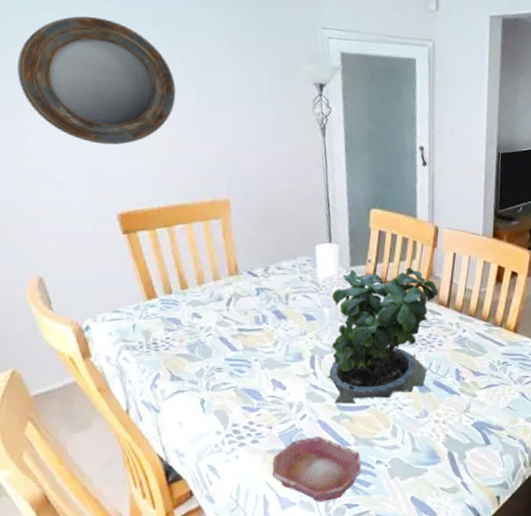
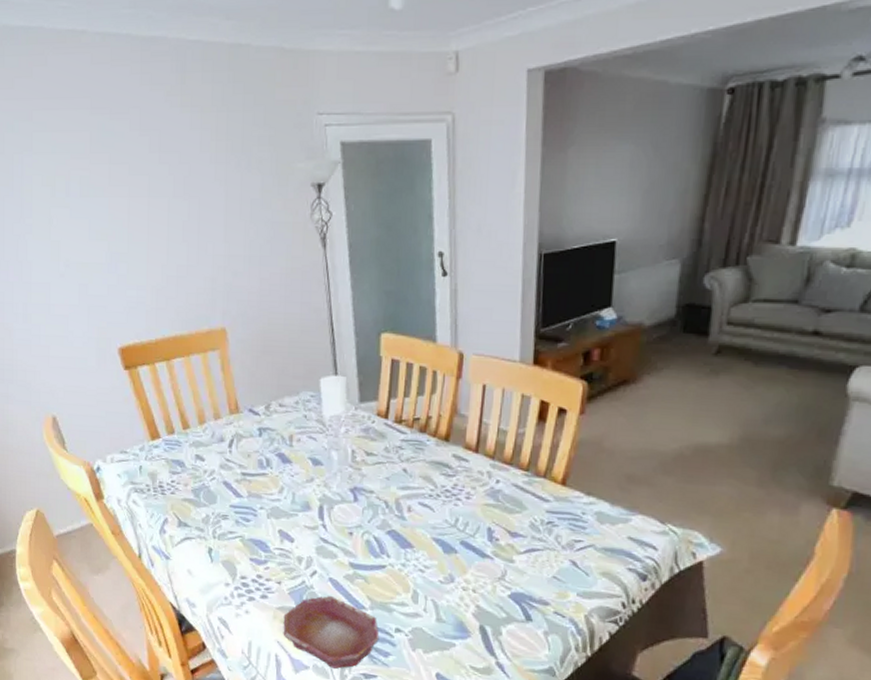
home mirror: present [17,16,176,145] -> none [18,133,166,274]
potted plant: present [326,258,439,404] -> none [337,393,465,563]

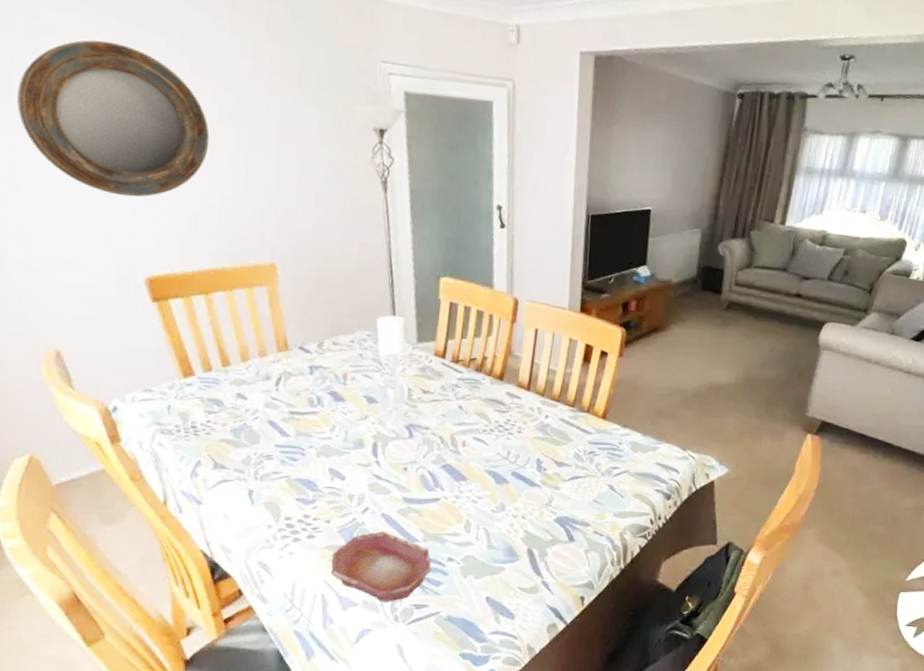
home mirror: none [18,133,166,274] -> present [17,40,210,197]

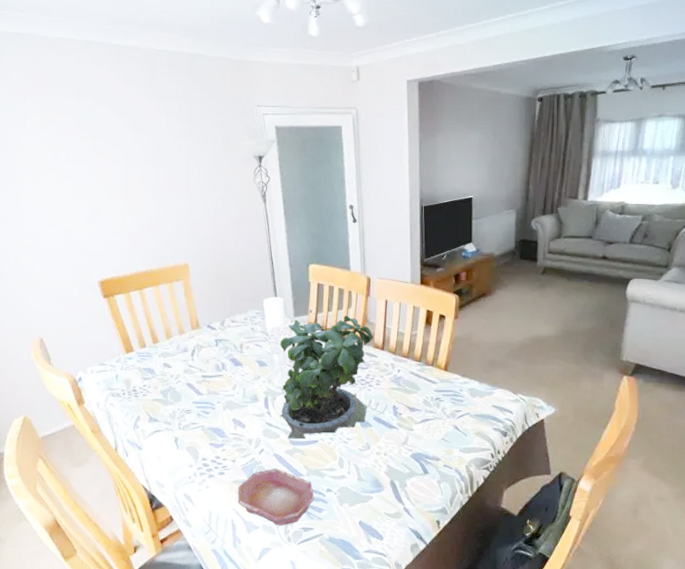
home mirror: present [17,40,210,197] -> none [12,115,139,223]
potted plant: none [391,334,518,497] -> present [279,309,374,439]

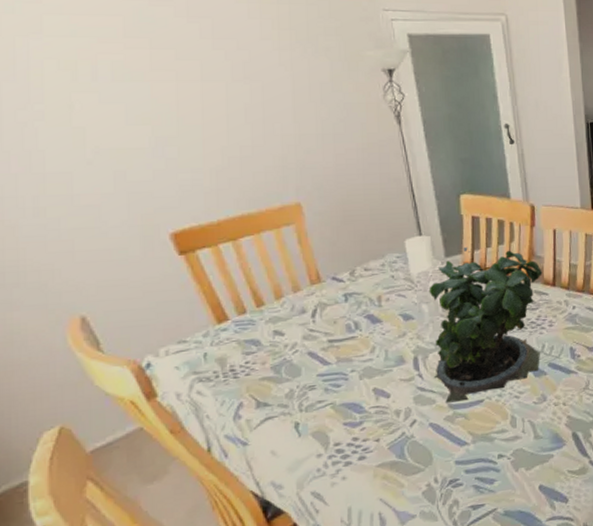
bowl: present [237,468,314,526] -> none [385,440,484,510]

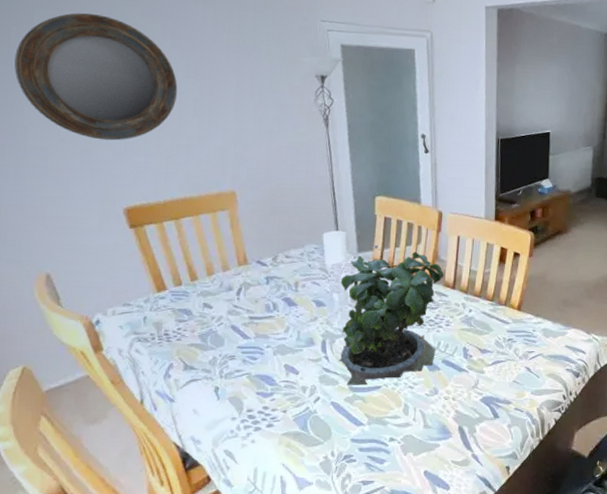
home mirror: none [23,17,224,159] -> present [14,13,178,141]

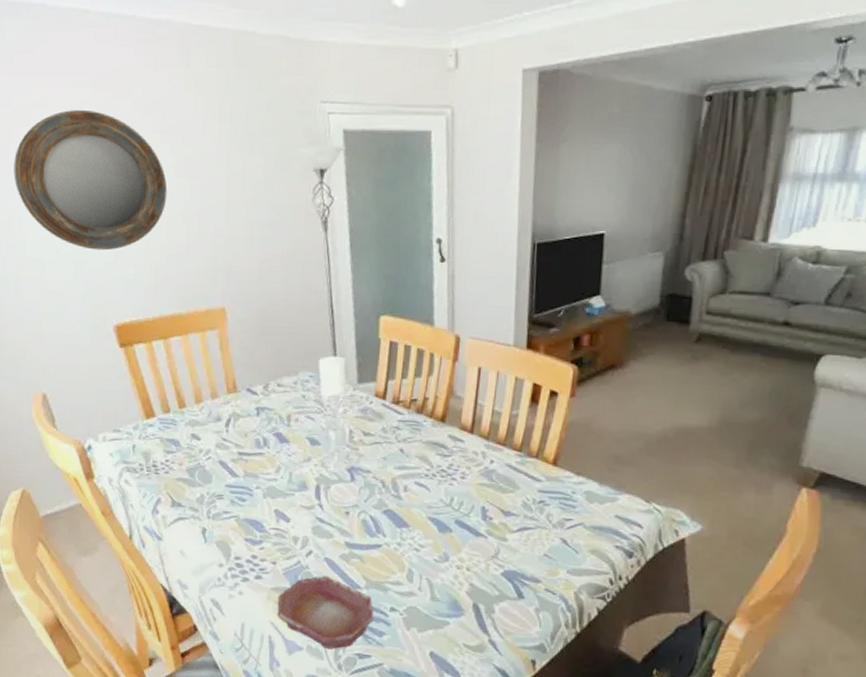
bowl: none [288,418,376,481] -> present [277,576,374,649]
potted plant: present [338,244,444,385] -> none [333,374,461,542]

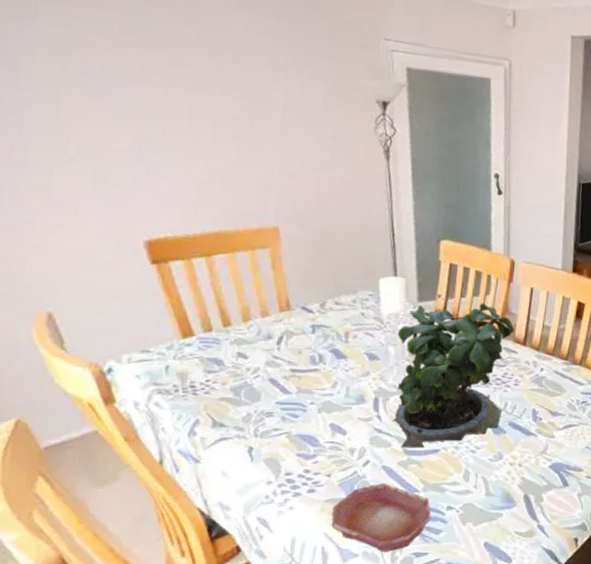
home mirror: present [14,110,168,251] -> none [12,9,214,162]
potted plant: none [333,374,461,542] -> present [392,293,515,448]

